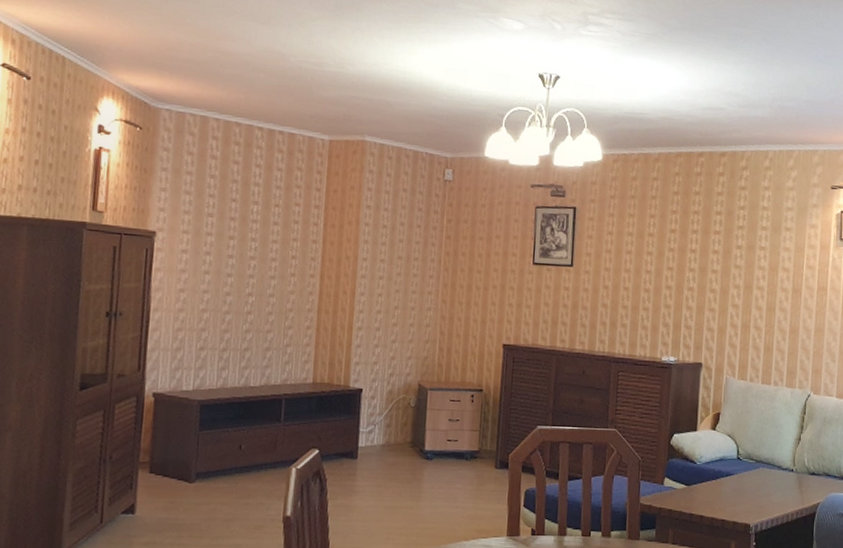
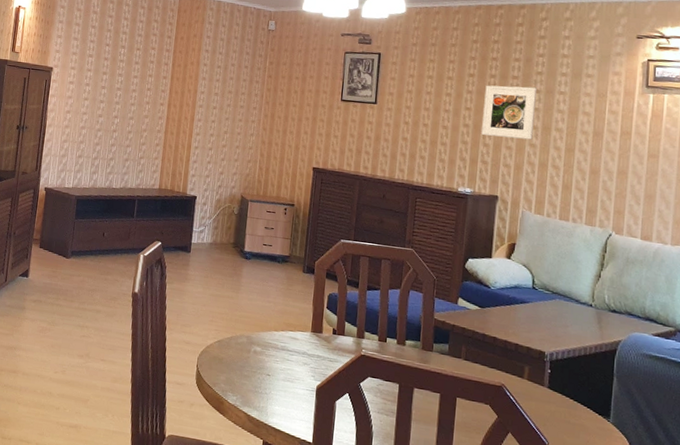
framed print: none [684,241,738,300] -> present [482,85,537,140]

